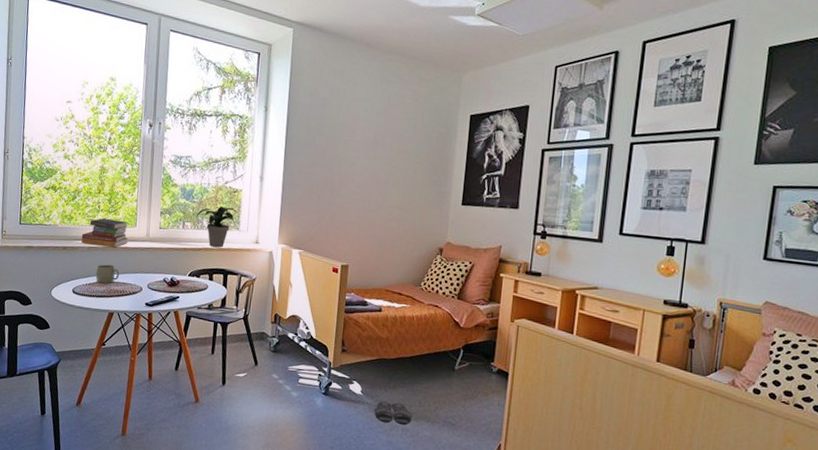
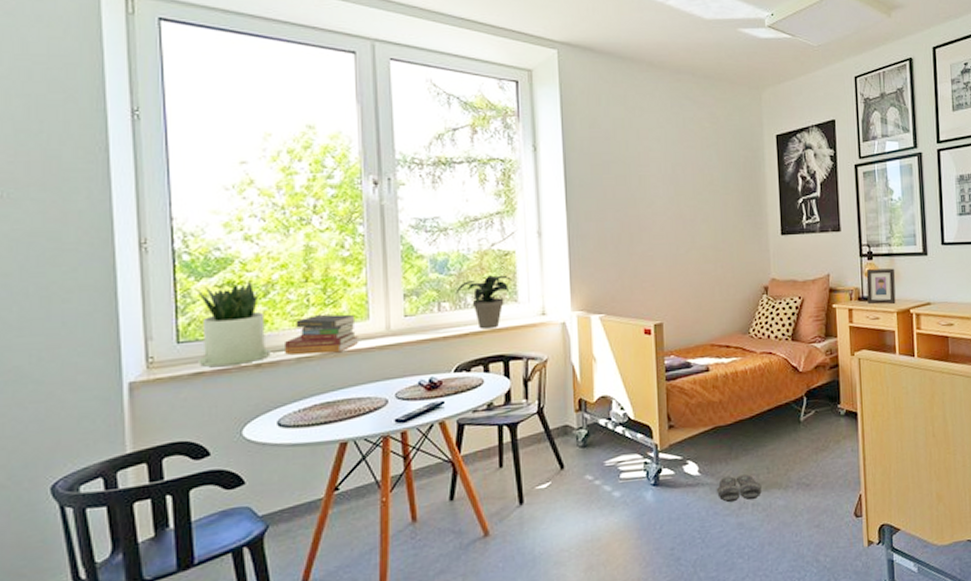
planter: none [30,187,74,246] -> present [196,282,273,368]
mug: present [95,264,119,285] -> none [313,377,350,407]
picture frame: none [534,247,567,282] -> present [866,268,896,305]

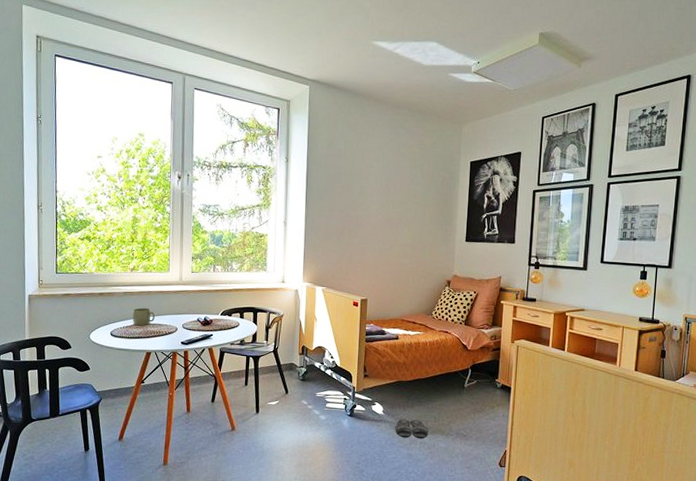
planter: present [196,282,273,368] -> none [67,238,110,293]
books: present [283,314,360,355] -> none [117,264,163,292]
mug: none [313,377,350,407] -> present [132,308,155,327]
potted plant: present [455,275,515,329] -> none [225,250,266,288]
picture frame: present [866,268,896,305] -> none [530,276,557,306]

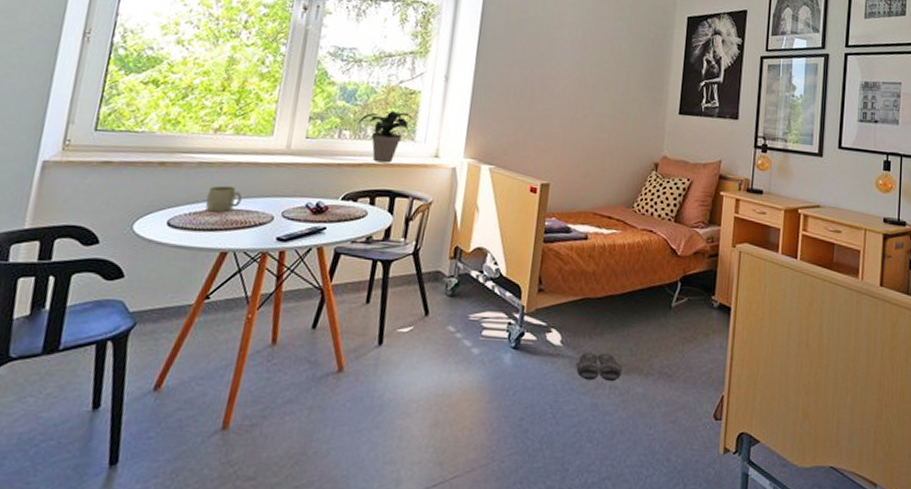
potted plant: none [225,250,266,288] -> present [357,111,415,163]

